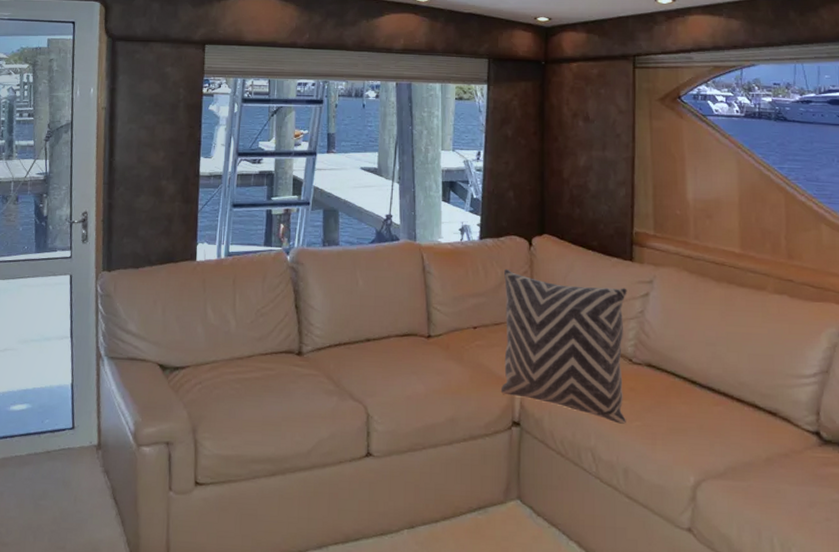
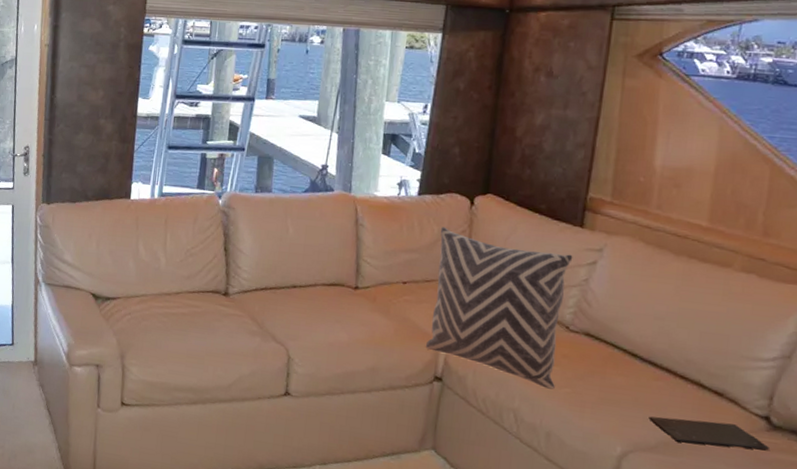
tablet: none [714,441,824,466] -> present [648,416,769,451]

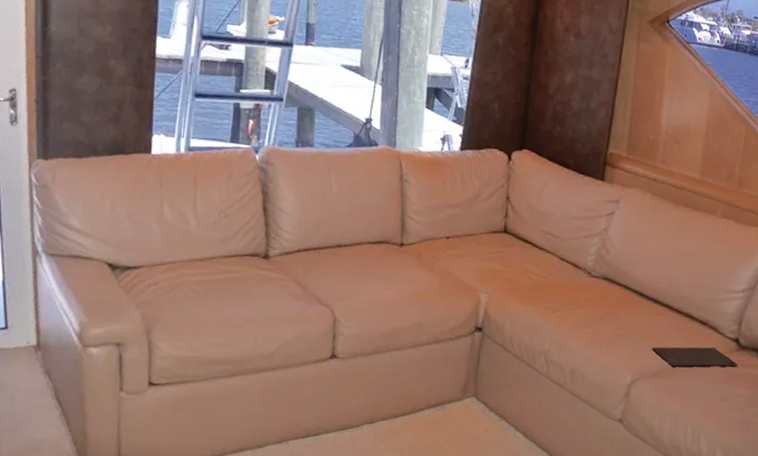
pillow: present [425,227,573,390] -> none [467,182,595,331]

